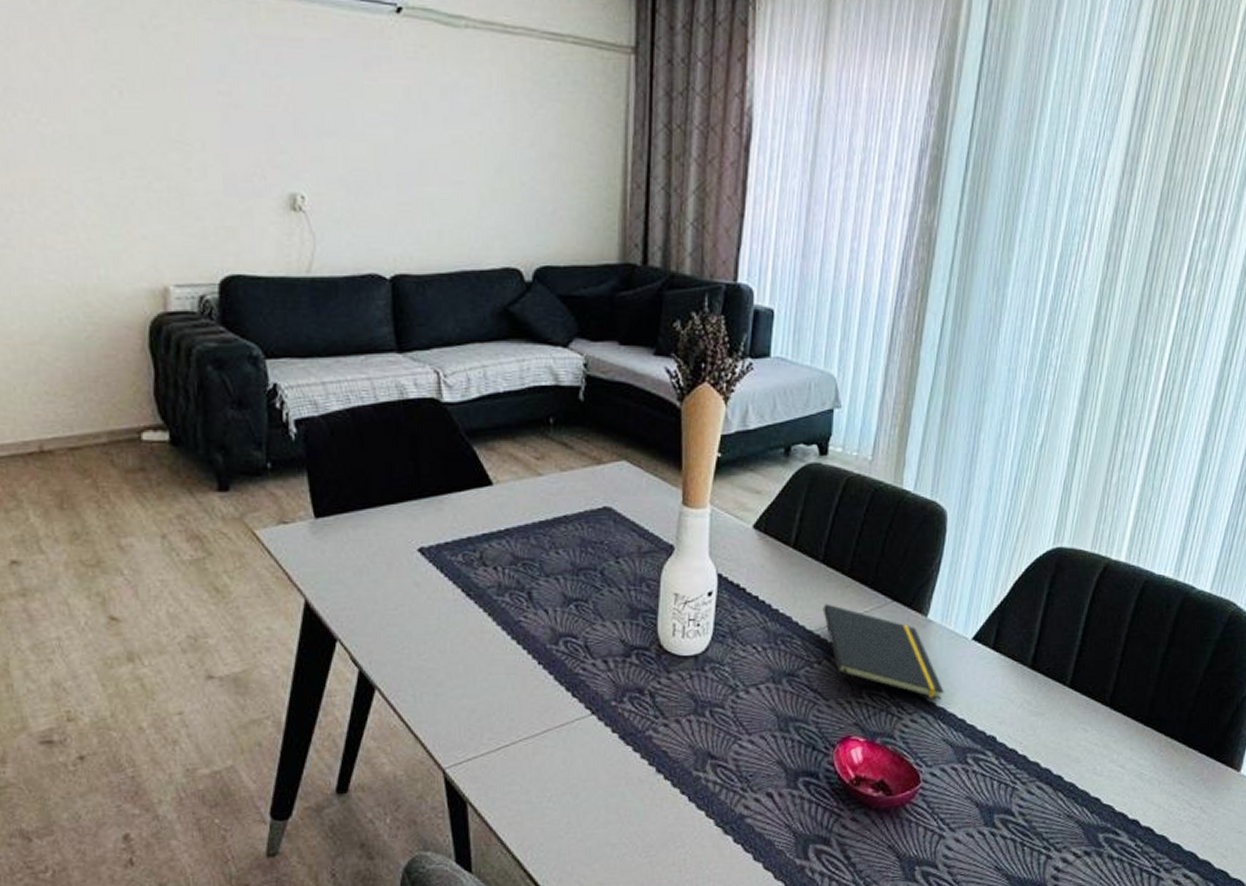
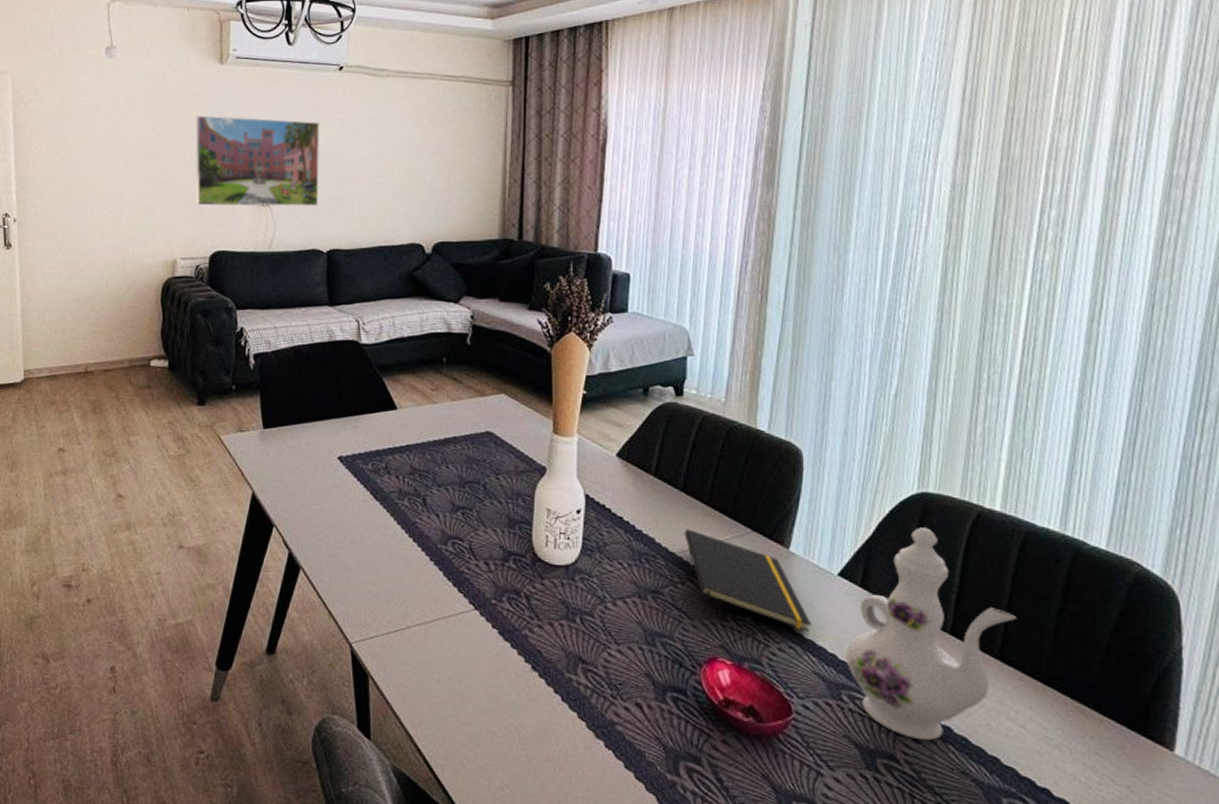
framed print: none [180,68,376,214] -> present [195,115,320,207]
ewer: none [973,584,1129,792] -> present [845,527,1017,741]

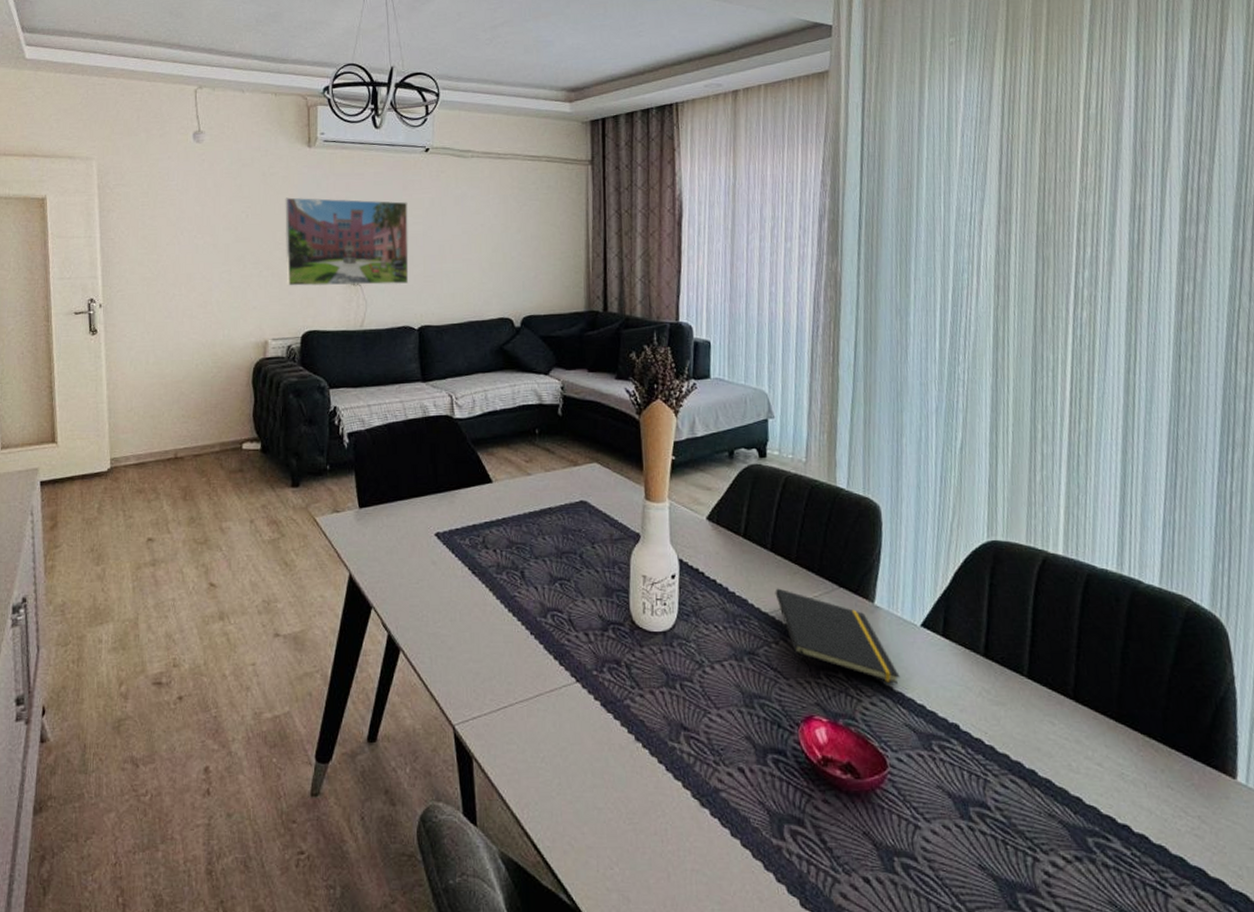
ewer: present [845,527,1017,741] -> none [933,575,1087,786]

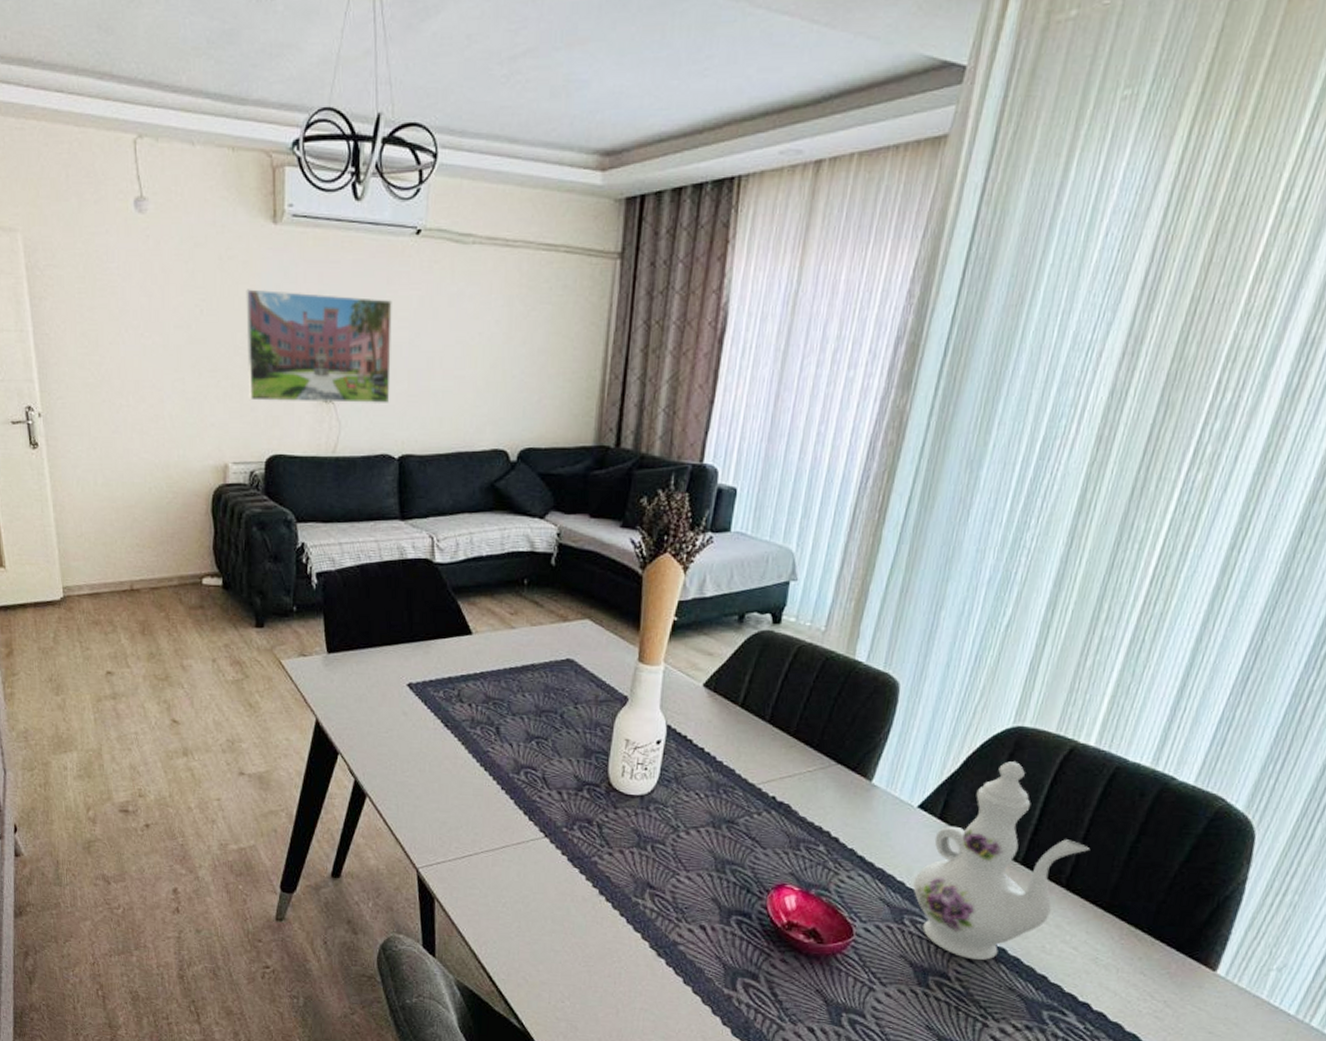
notepad: present [775,588,900,684] -> none [765,760,884,861]
ewer: none [933,575,1087,786] -> present [913,761,1091,961]

